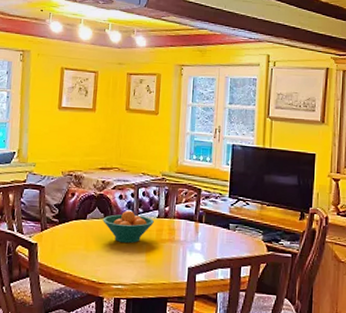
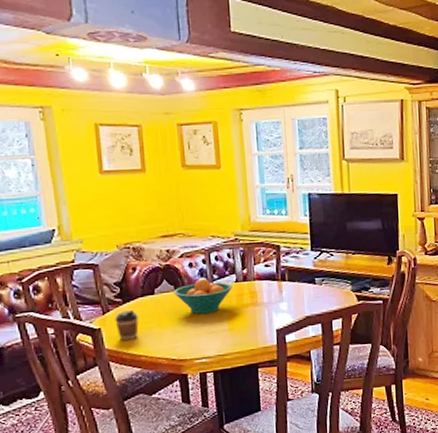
coffee cup: none [50,230,70,258] -> present [115,309,139,341]

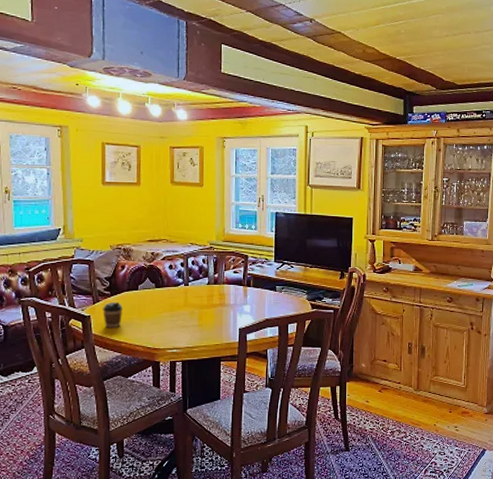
fruit bowl: present [173,278,232,315] -> none [154,279,204,310]

